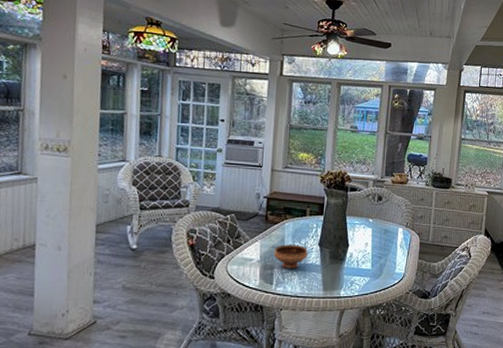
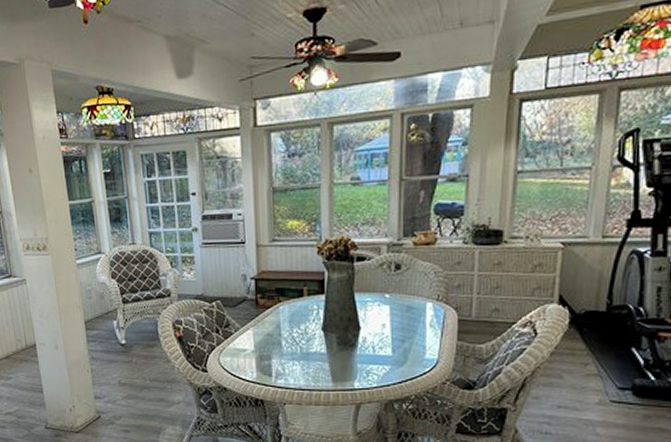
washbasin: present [274,245,308,269] -> none [269,331,310,358]

